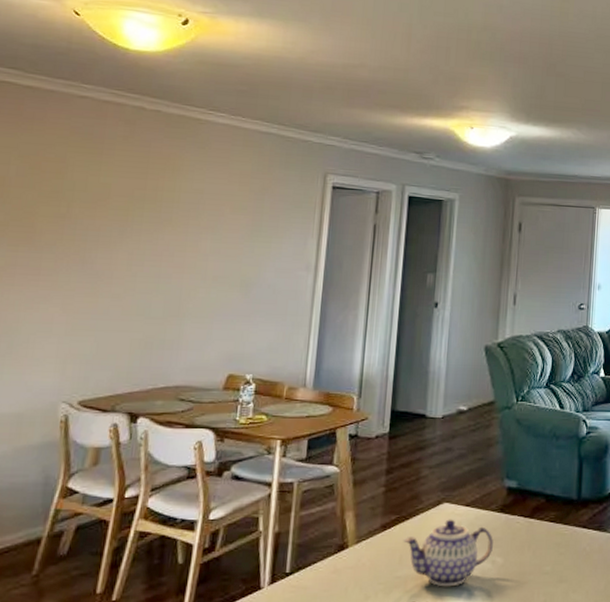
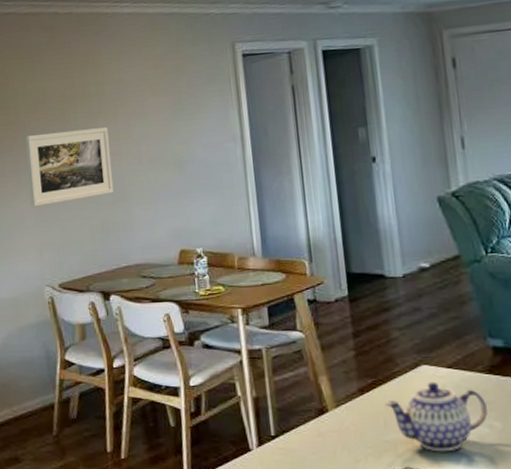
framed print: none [64,232,175,313] -> present [25,127,114,207]

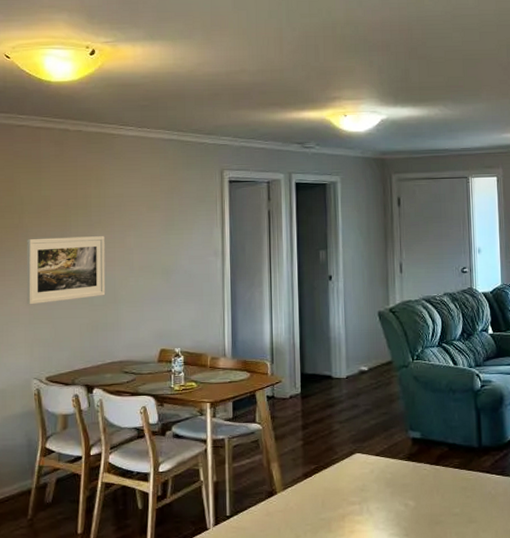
teapot: present [384,381,488,452] -> none [323,467,404,528]

